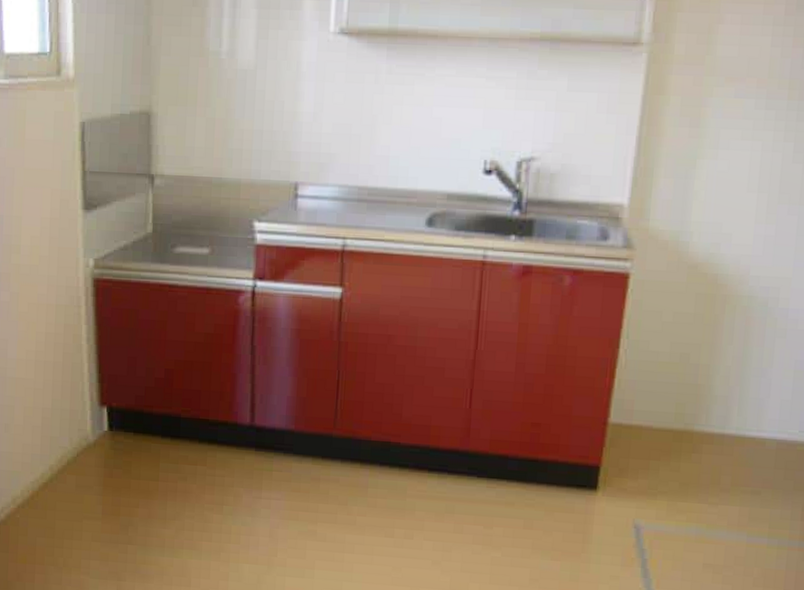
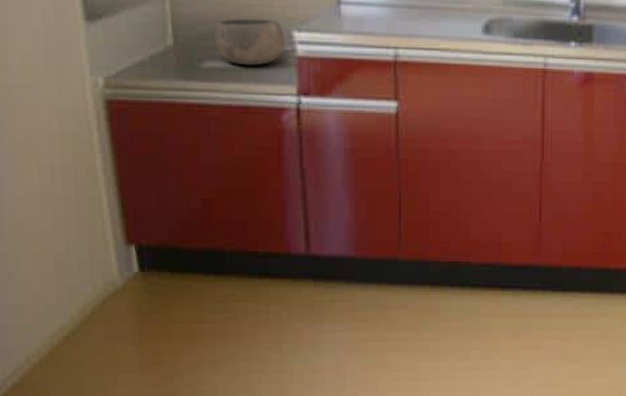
bowl: none [186,209,247,252] -> present [213,18,286,66]

